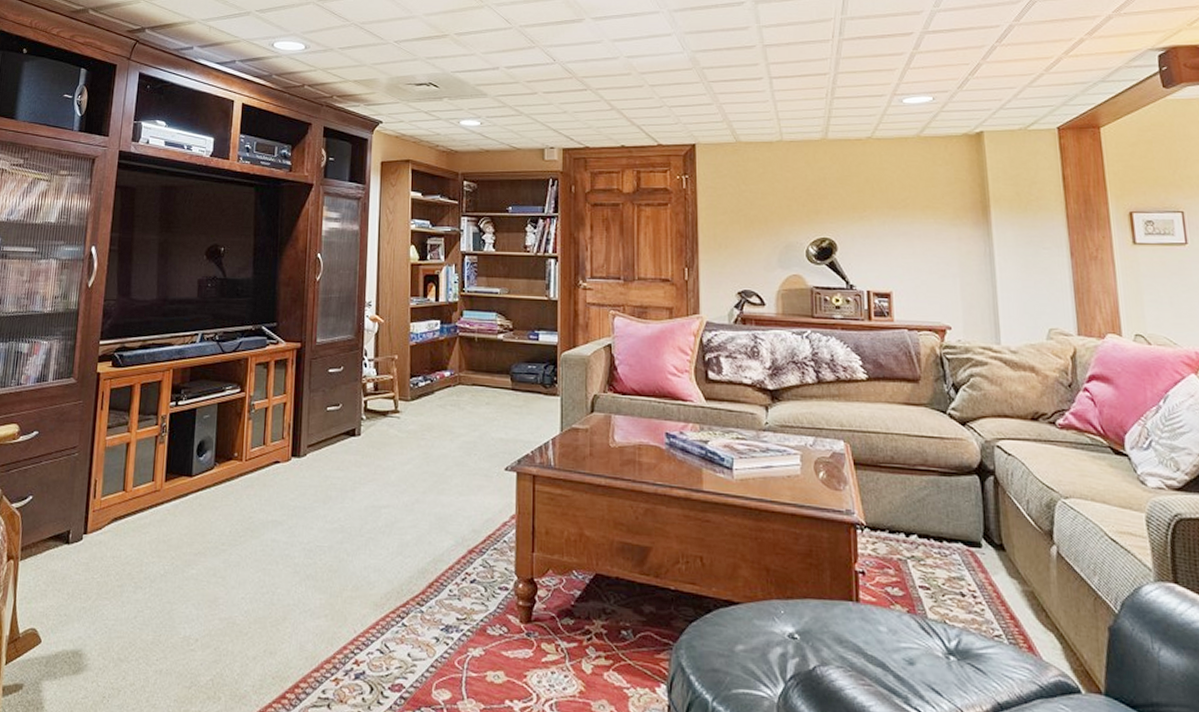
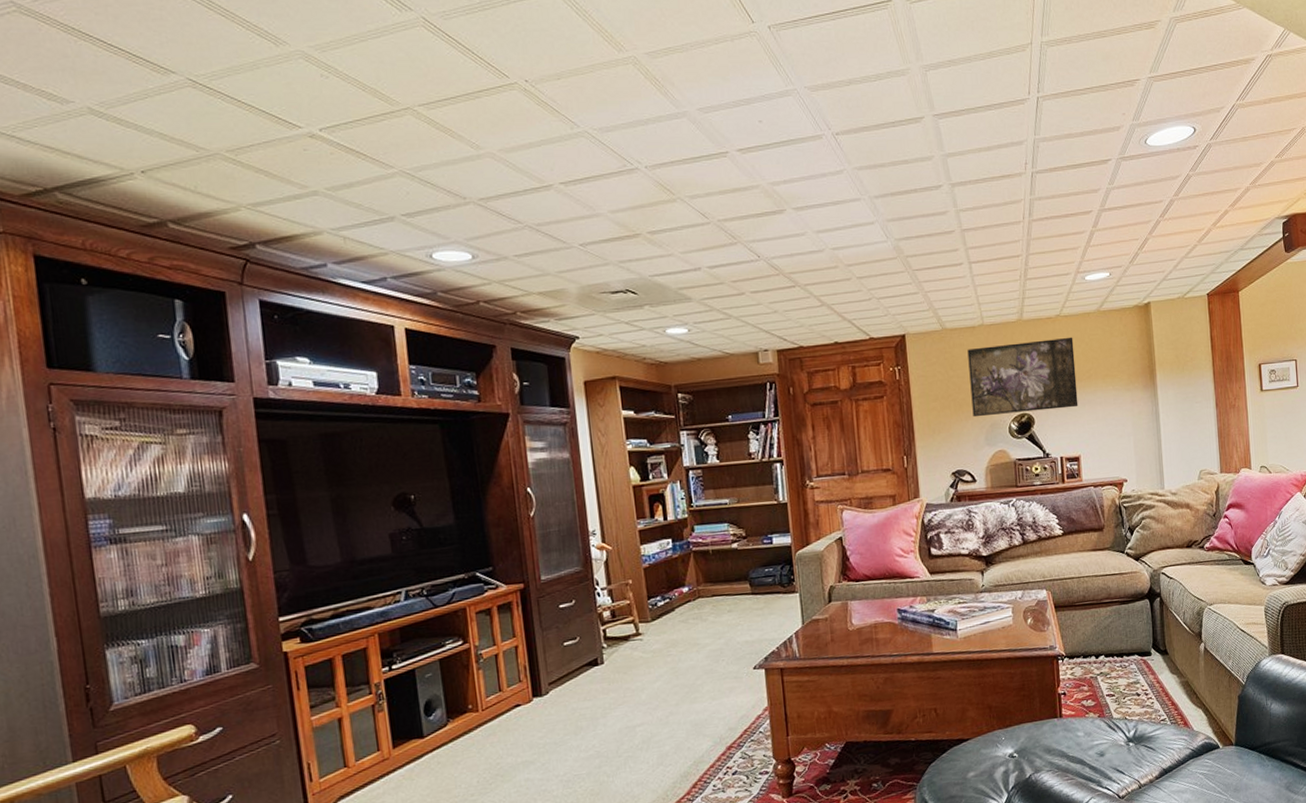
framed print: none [763,161,891,238] -> present [967,337,1079,418]

